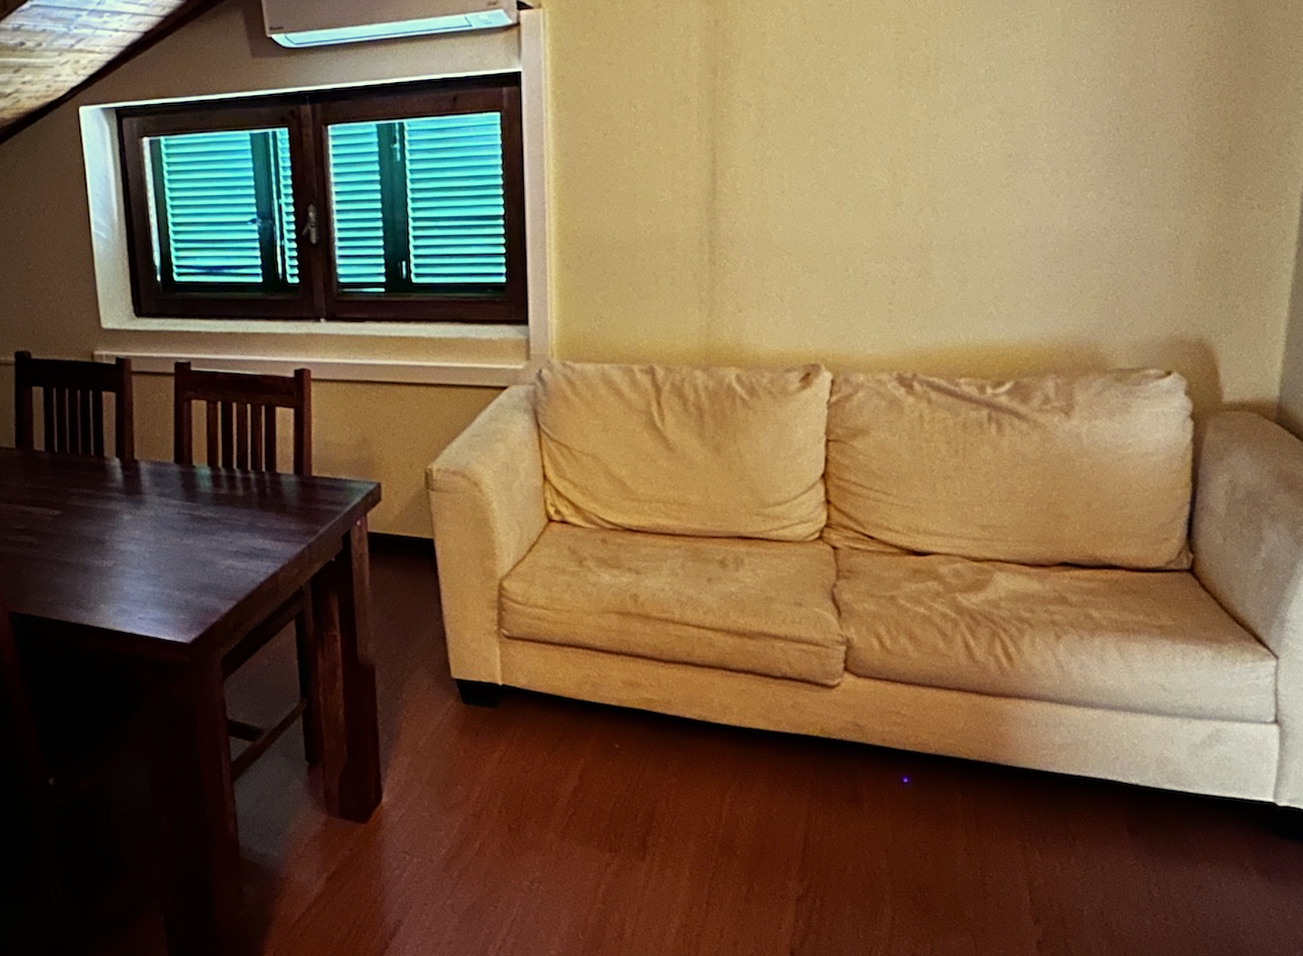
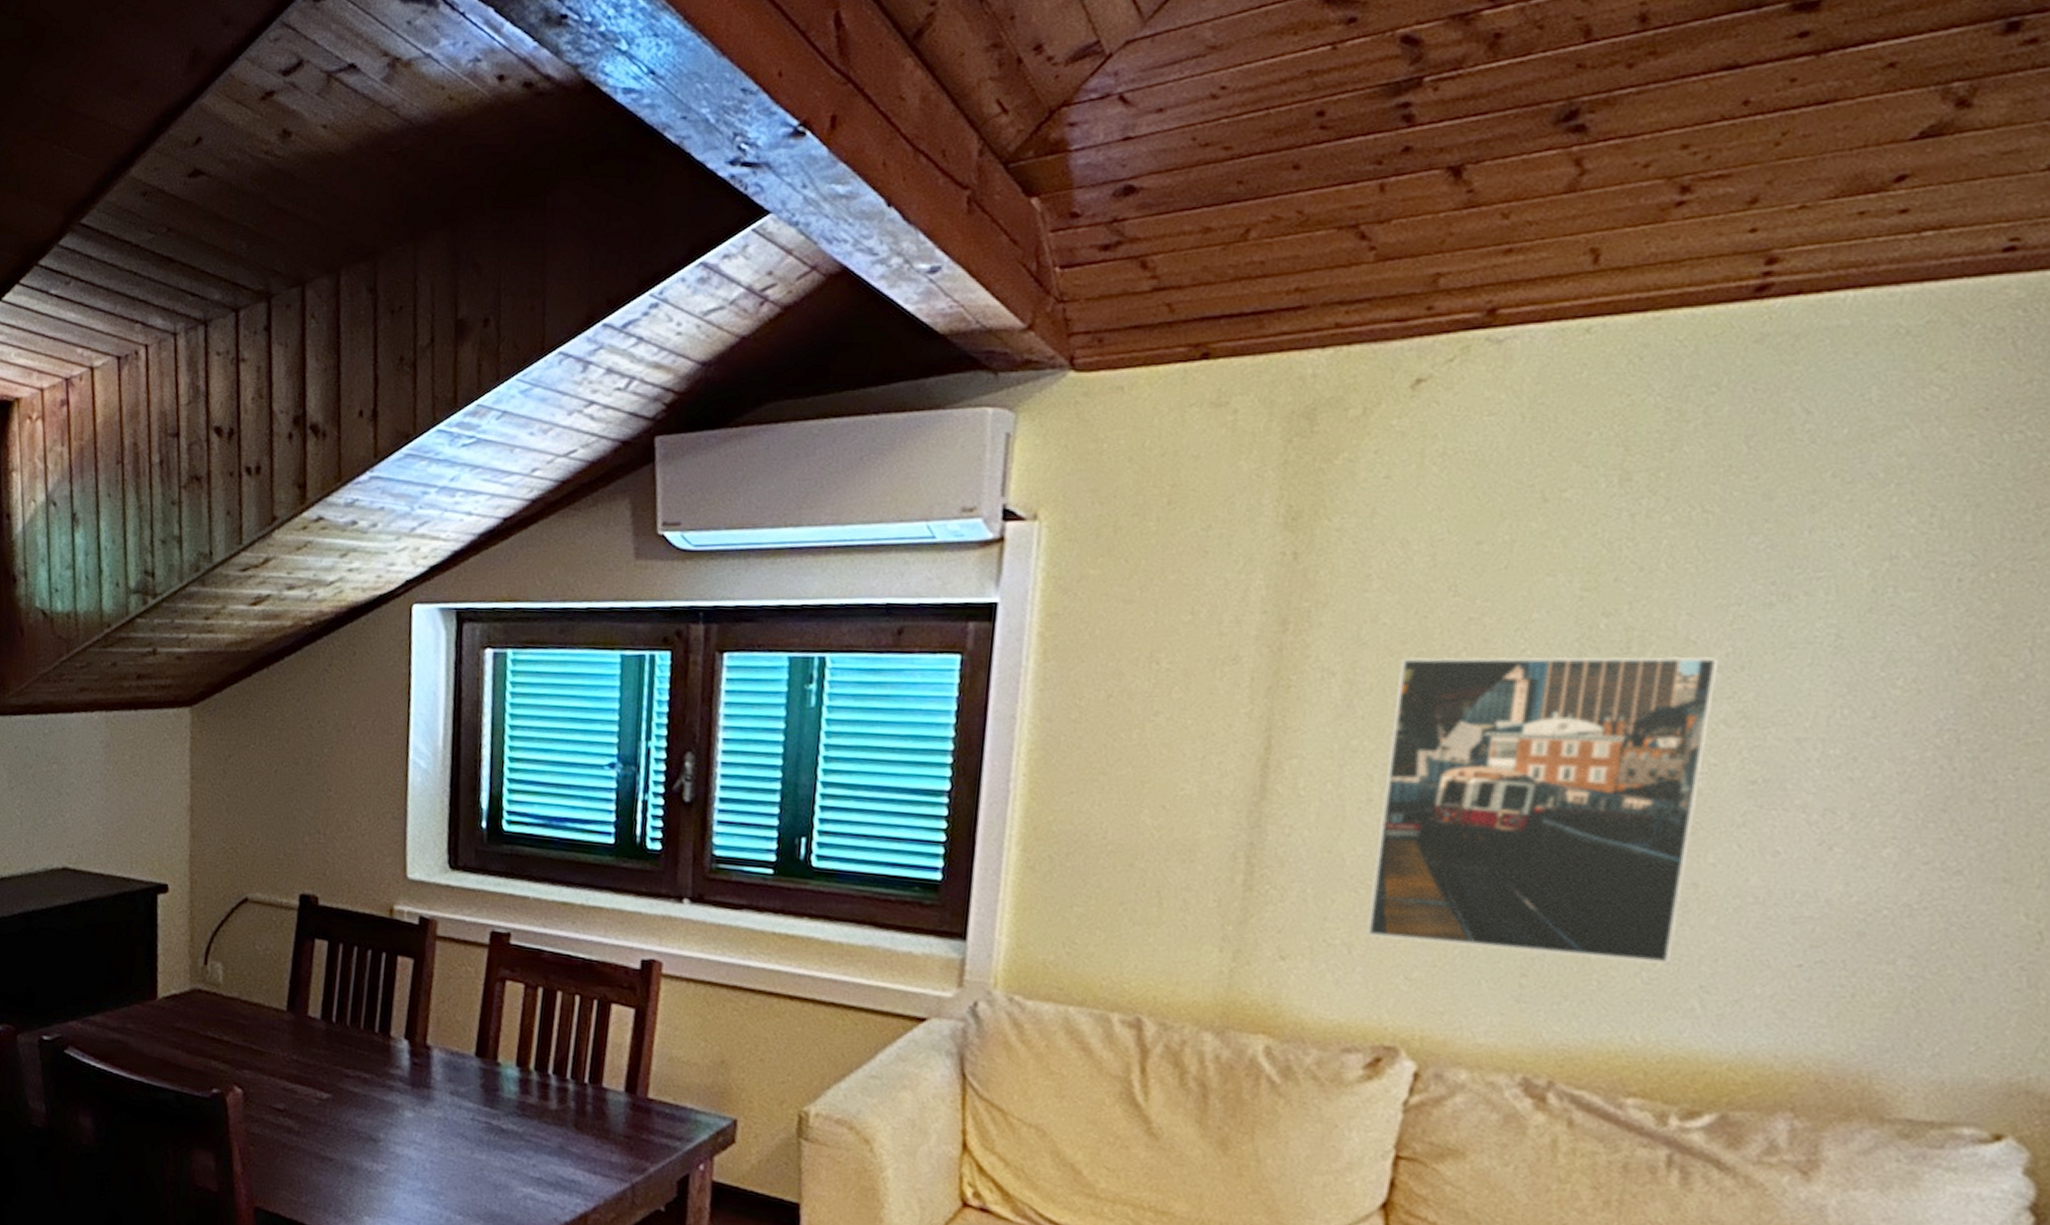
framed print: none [790,74,982,289] -> present [1366,656,1718,965]

